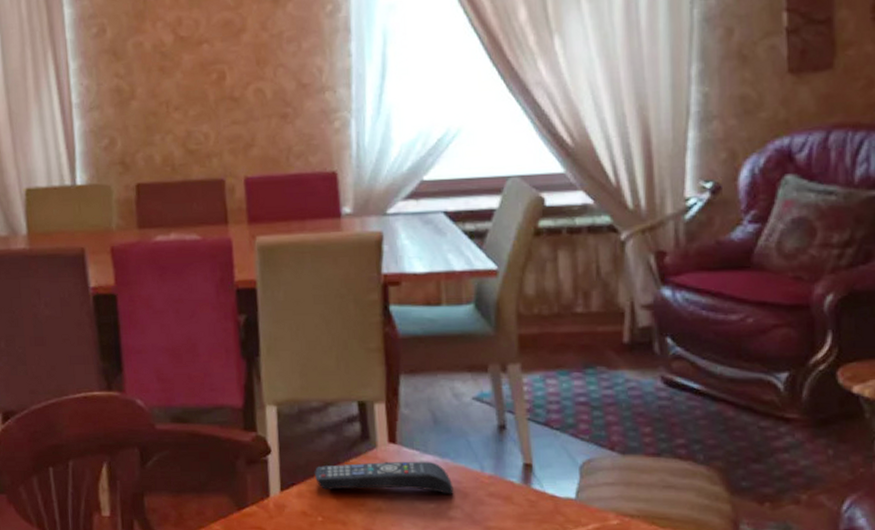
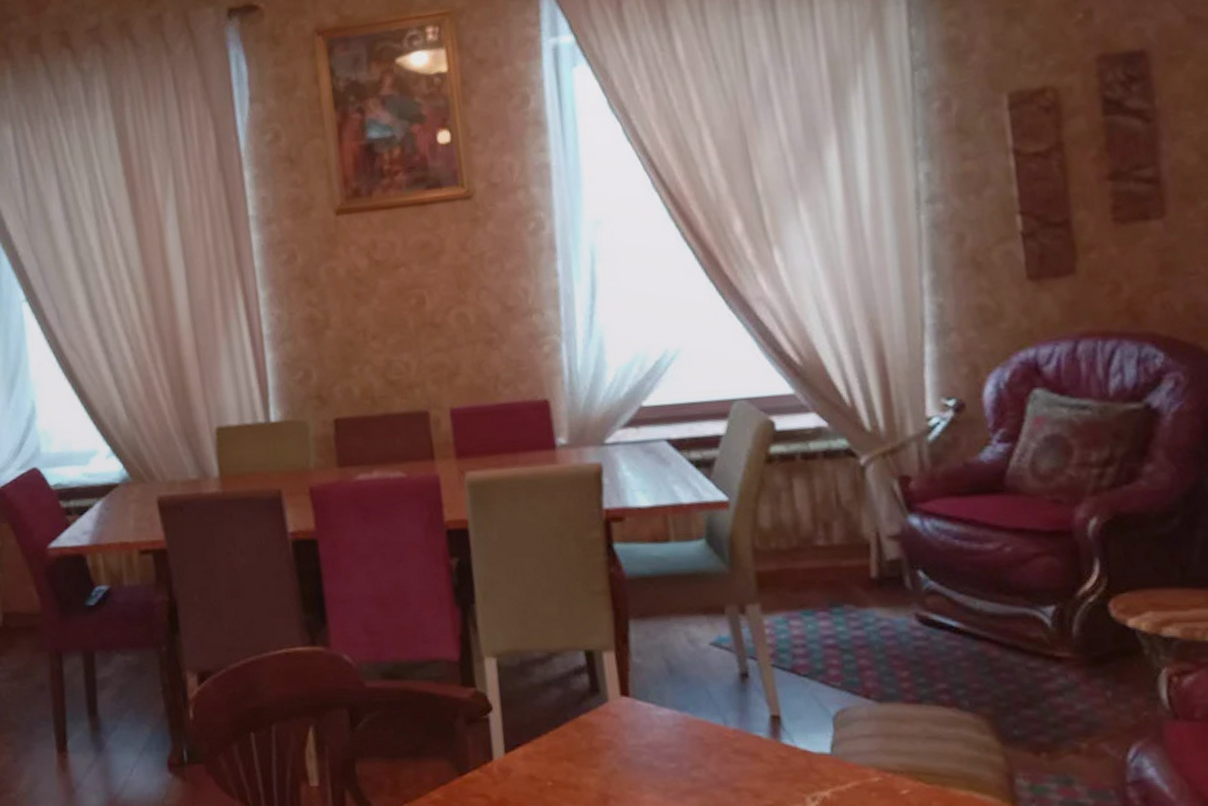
remote control: present [315,461,454,494] -> none [541,715,696,752]

